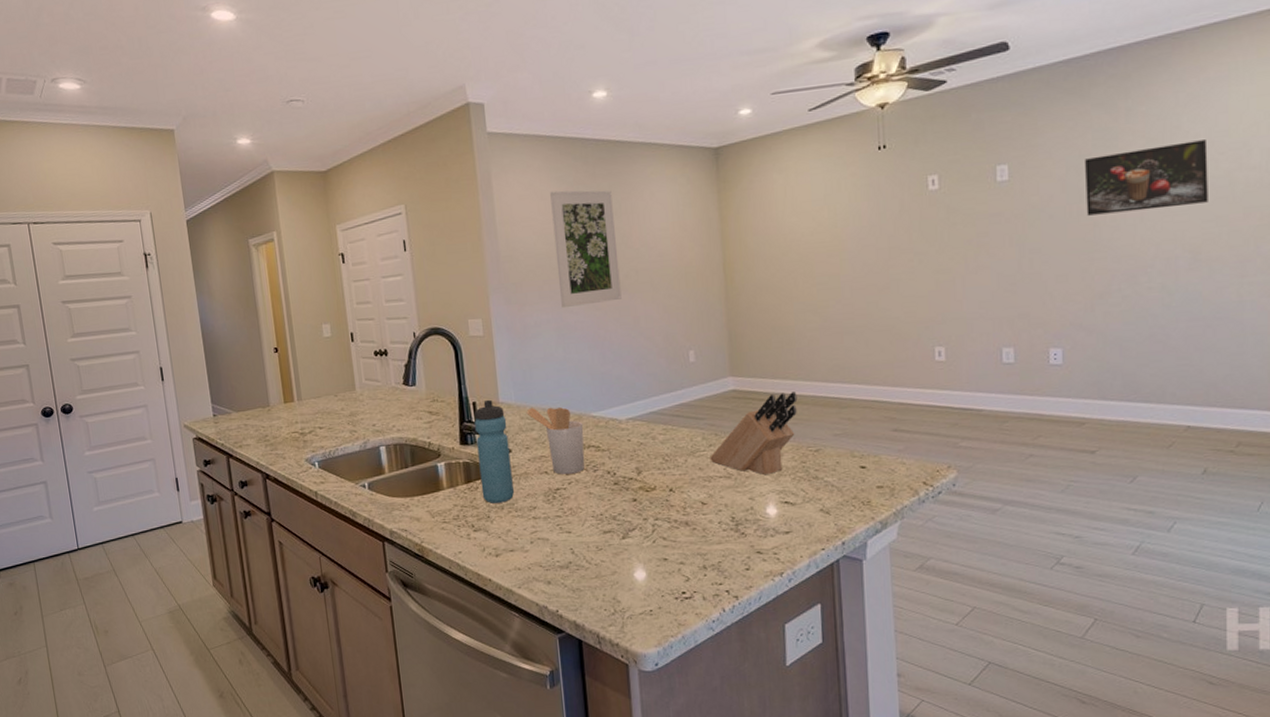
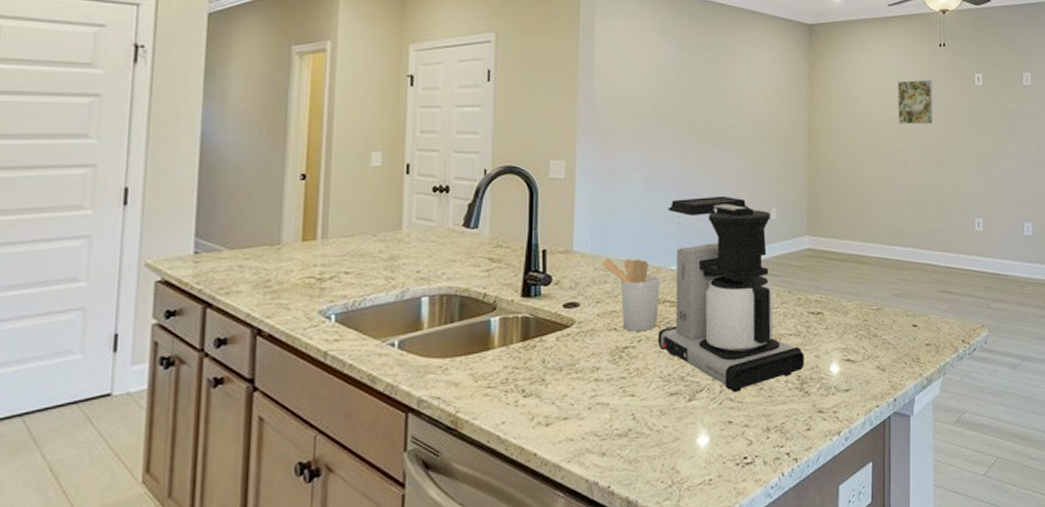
water bottle: present [474,399,514,503] -> none [539,247,579,364]
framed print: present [550,190,622,309] -> none [652,41,714,157]
coffee maker: none [583,341,738,532] -> present [658,196,804,393]
knife block: present [710,392,798,476] -> none [782,253,864,333]
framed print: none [827,191,874,248] -> present [898,79,933,125]

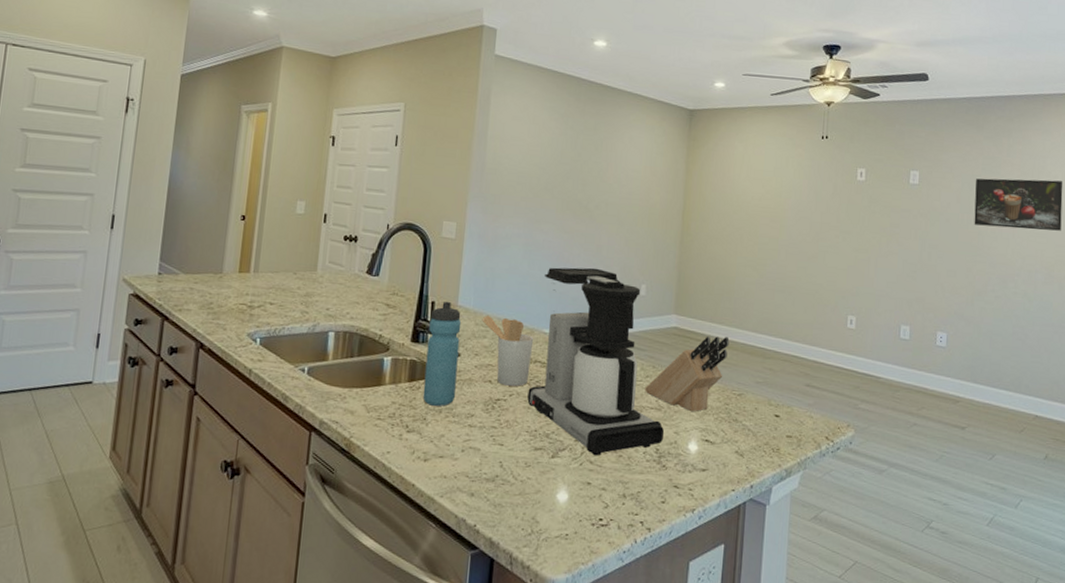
water bottle: none [539,247,579,364] -> present [422,301,462,407]
knife block: none [782,253,864,333] -> present [645,336,730,412]
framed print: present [898,79,933,125] -> none [773,170,812,217]

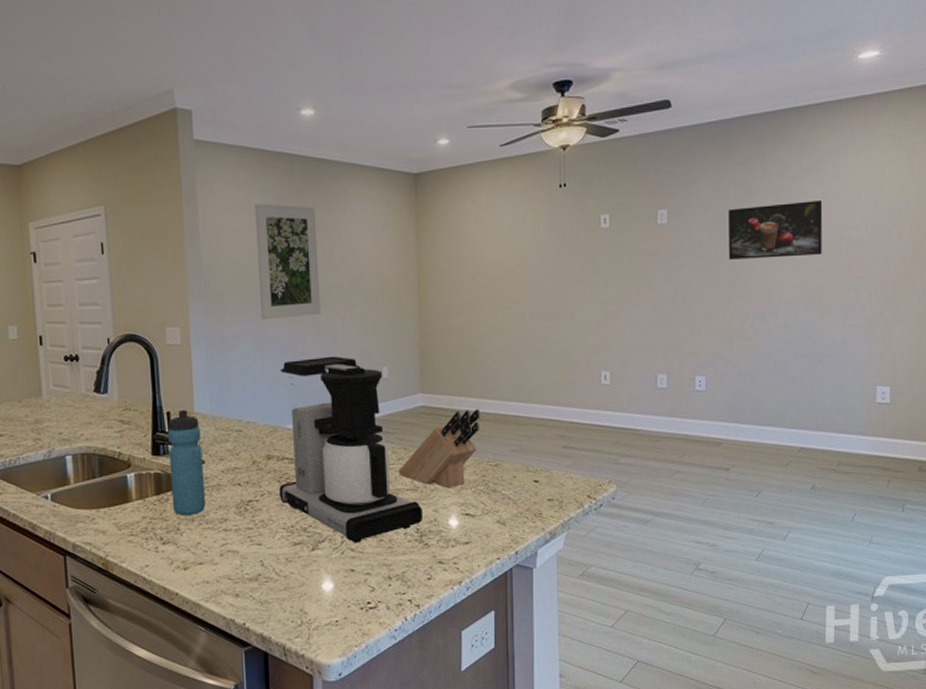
utensil holder: present [482,315,534,386] -> none [221,418,278,486]
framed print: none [534,118,596,228] -> present [255,203,321,321]

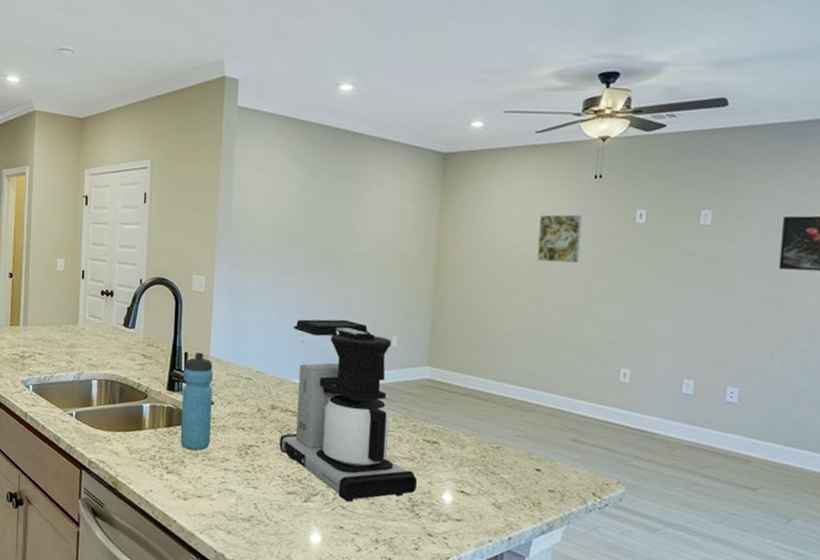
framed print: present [255,203,321,321] -> none [281,169,343,279]
knife block: present [398,409,481,489] -> none [397,388,487,464]
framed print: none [513,225,553,275] -> present [537,214,583,264]

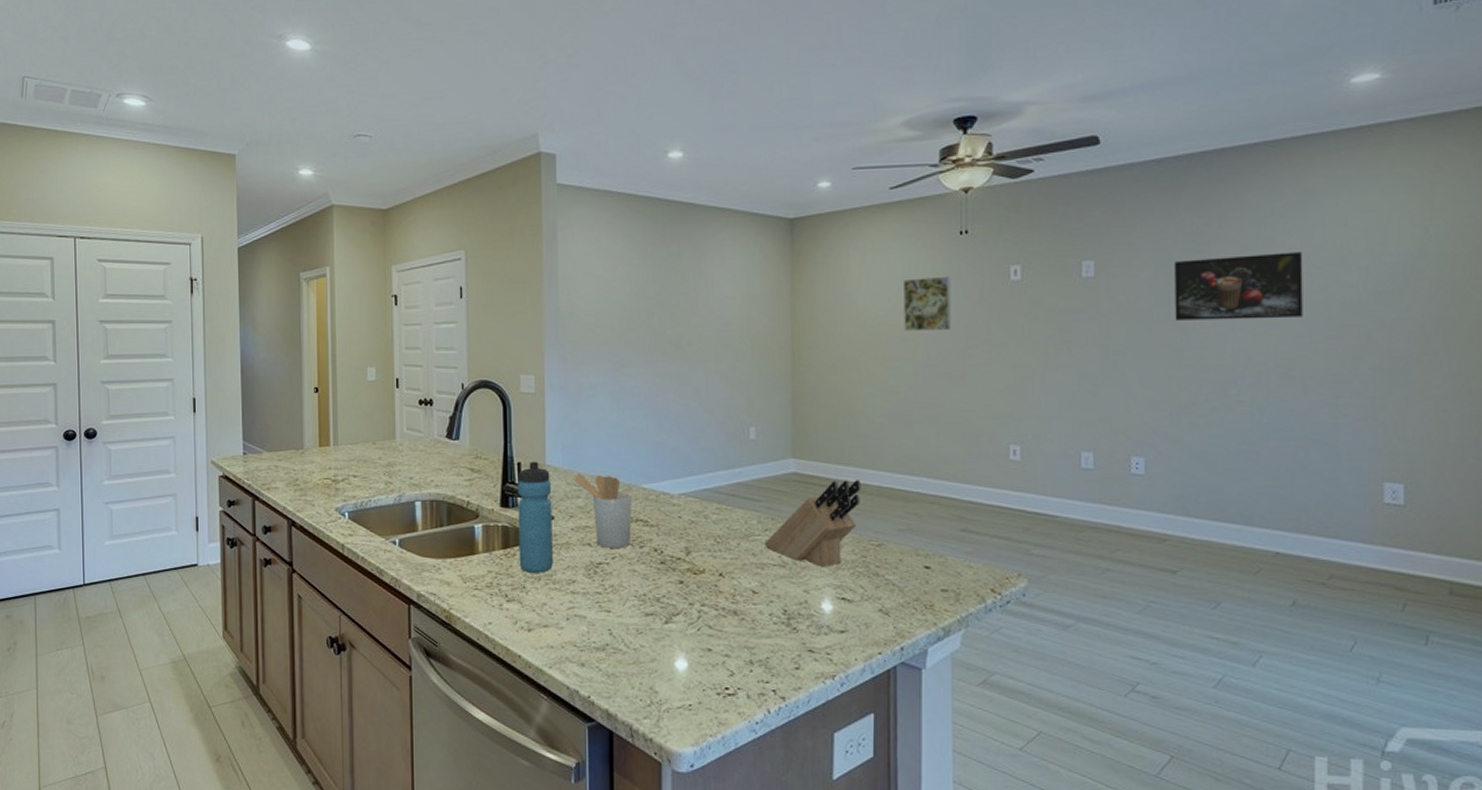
utensil holder: none [233,365,284,434] -> present [573,473,633,548]
coffee maker: present [279,319,417,502] -> none [632,412,791,620]
knife block: none [397,388,487,464] -> present [764,480,861,568]

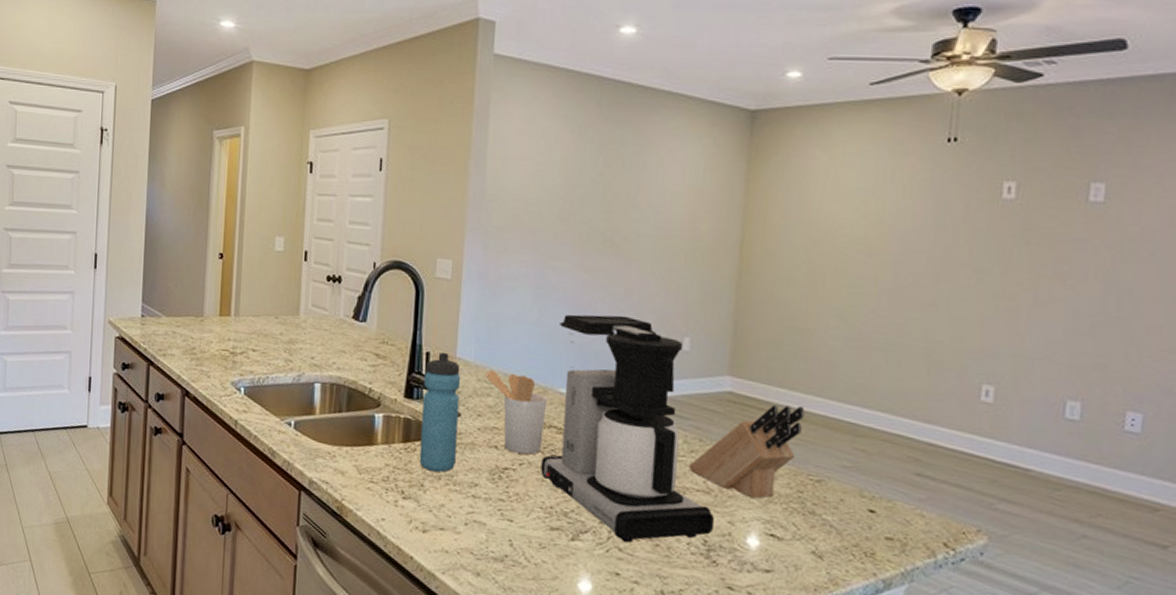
coffee maker: none [632,412,791,620] -> present [541,314,714,543]
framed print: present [904,276,951,332] -> none [871,187,931,250]

